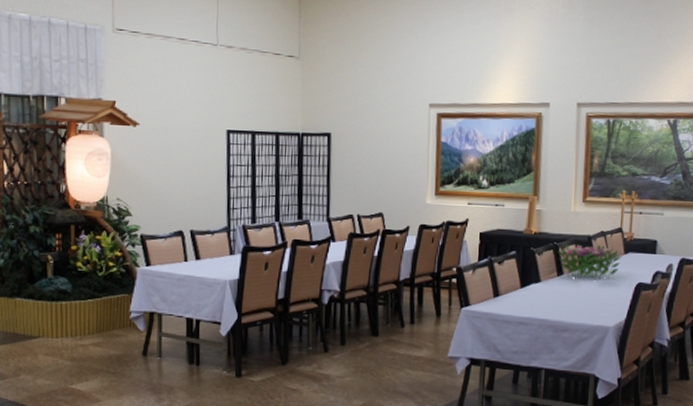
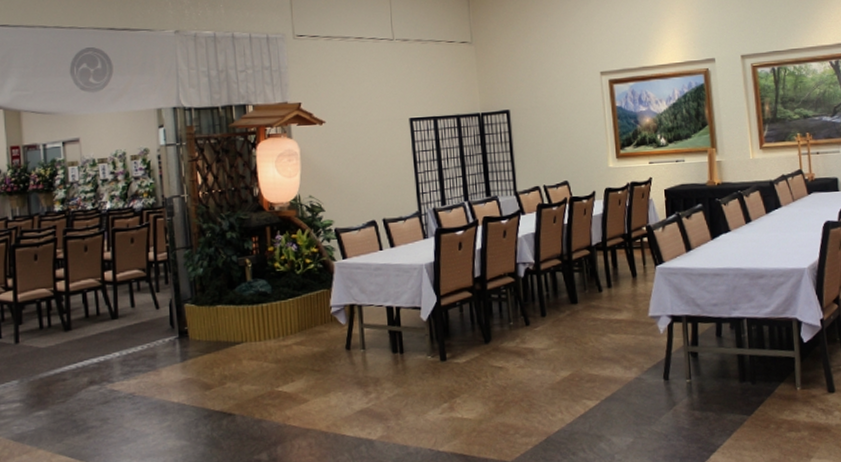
flower arrangement: present [558,243,622,281] -> none [743,189,806,225]

